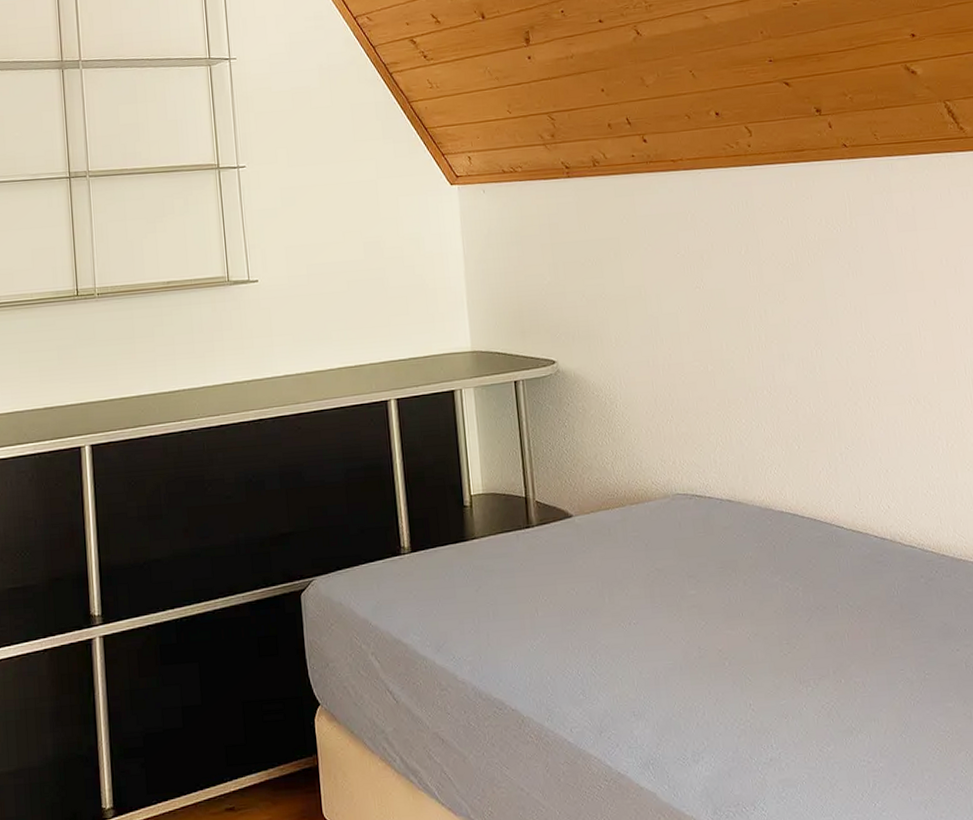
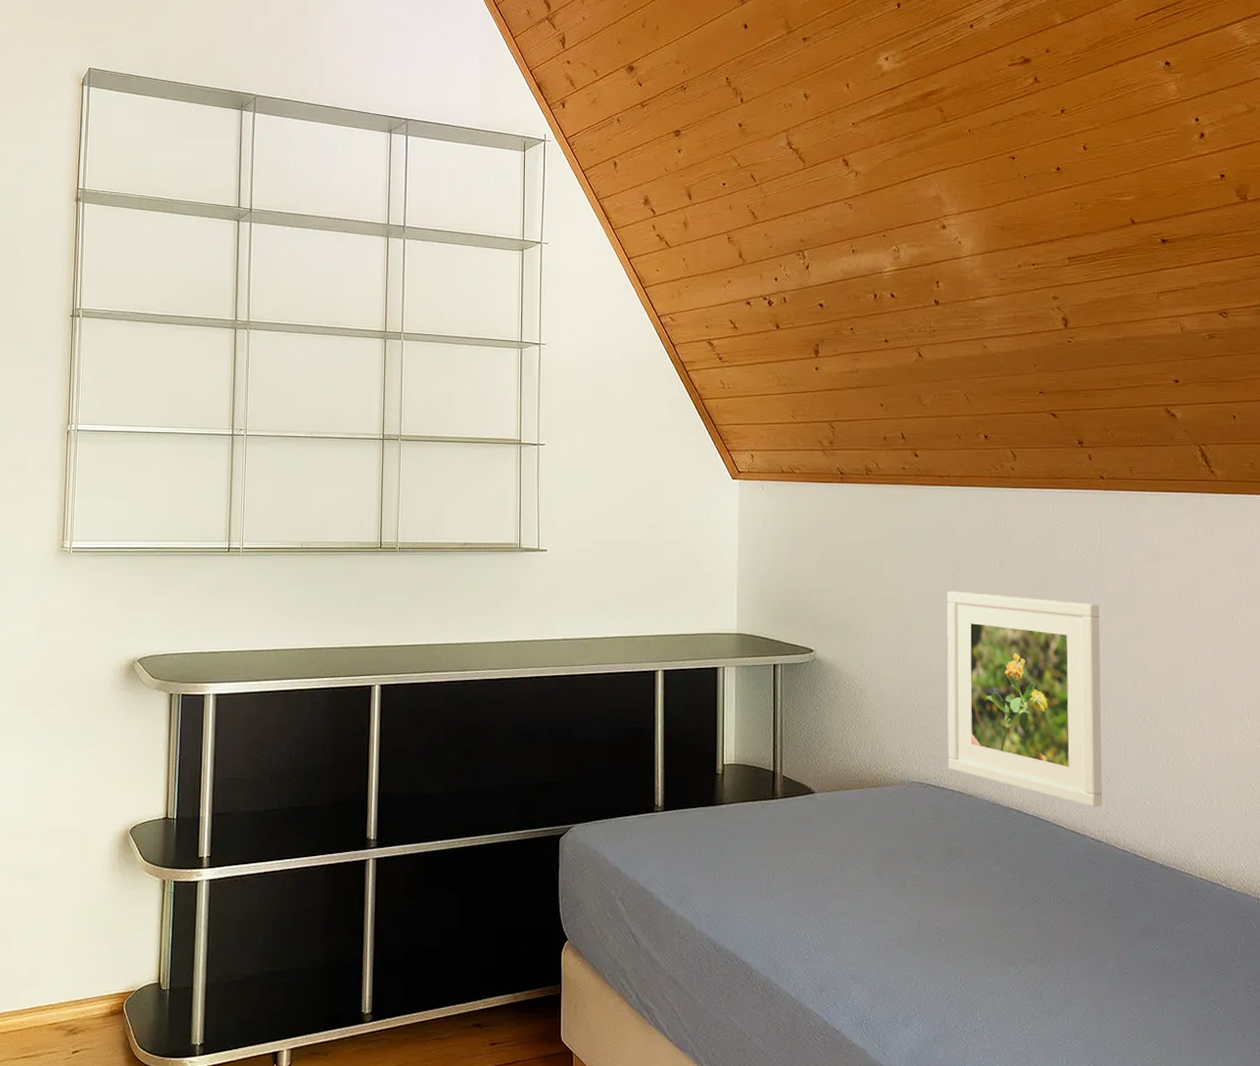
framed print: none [692,281,882,503] -> present [946,591,1103,807]

